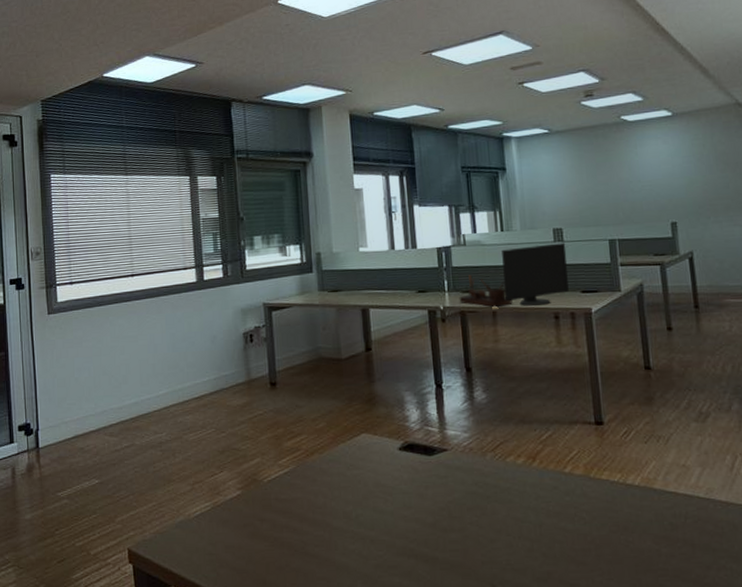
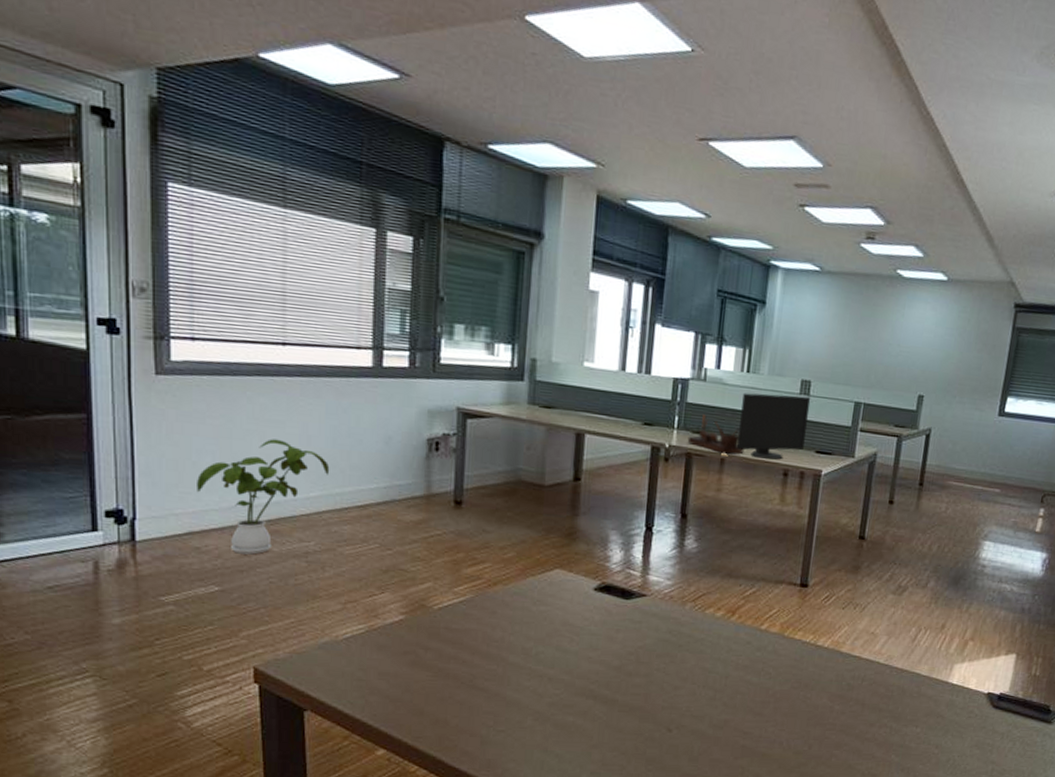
house plant: none [79,351,173,450] -> present [197,439,330,555]

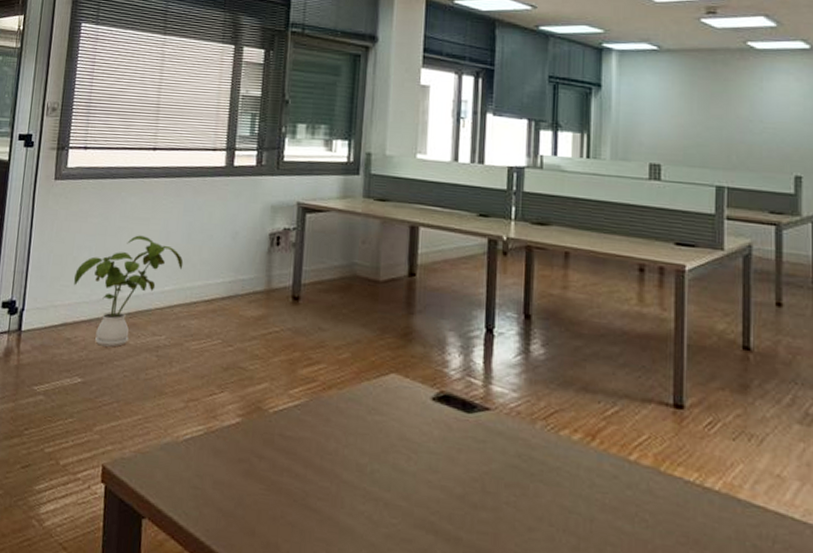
desk organizer: present [687,414,744,455] -> none [526,204,590,248]
computer monitor: present [737,392,811,460] -> none [583,179,663,253]

